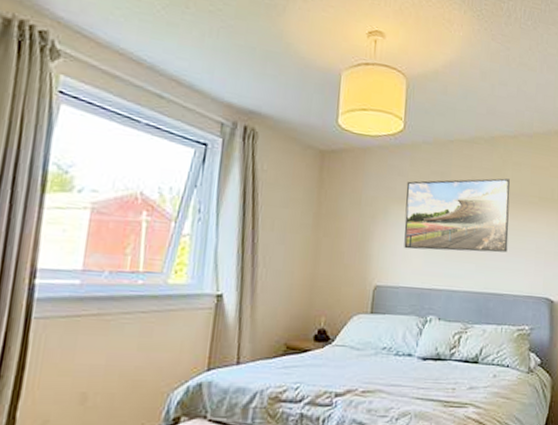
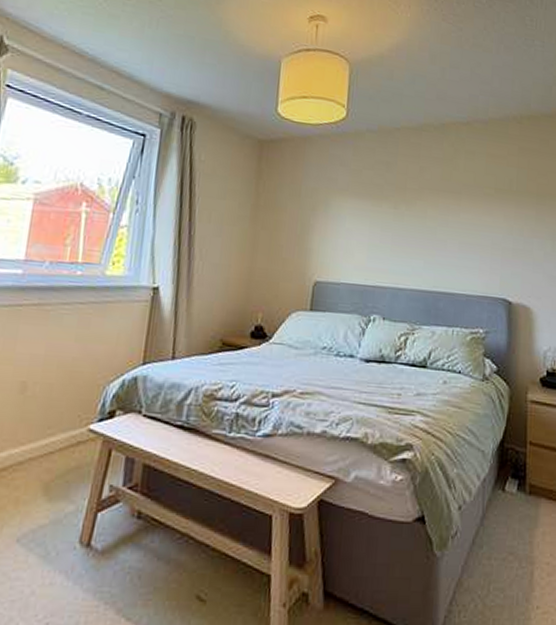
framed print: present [404,178,510,253] -> none [346,168,463,249]

